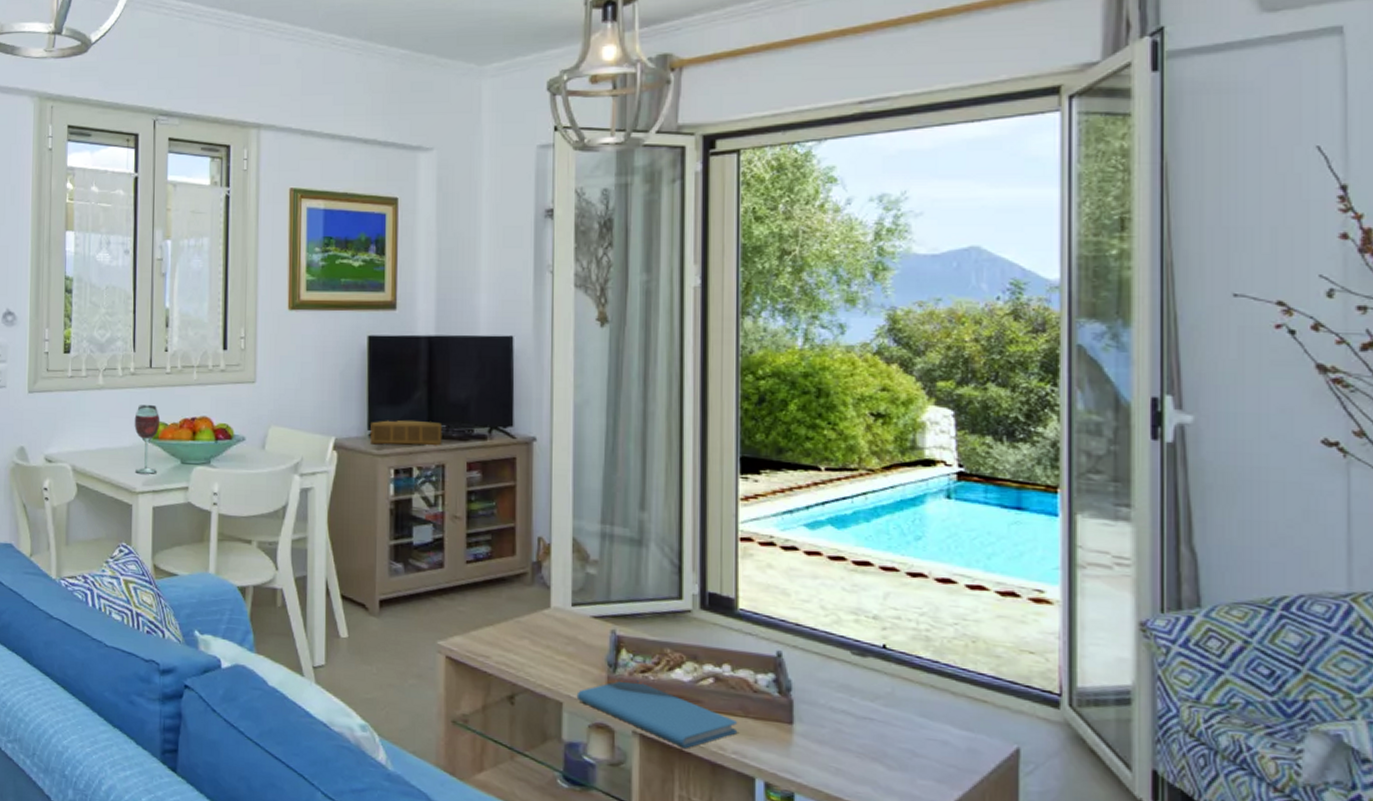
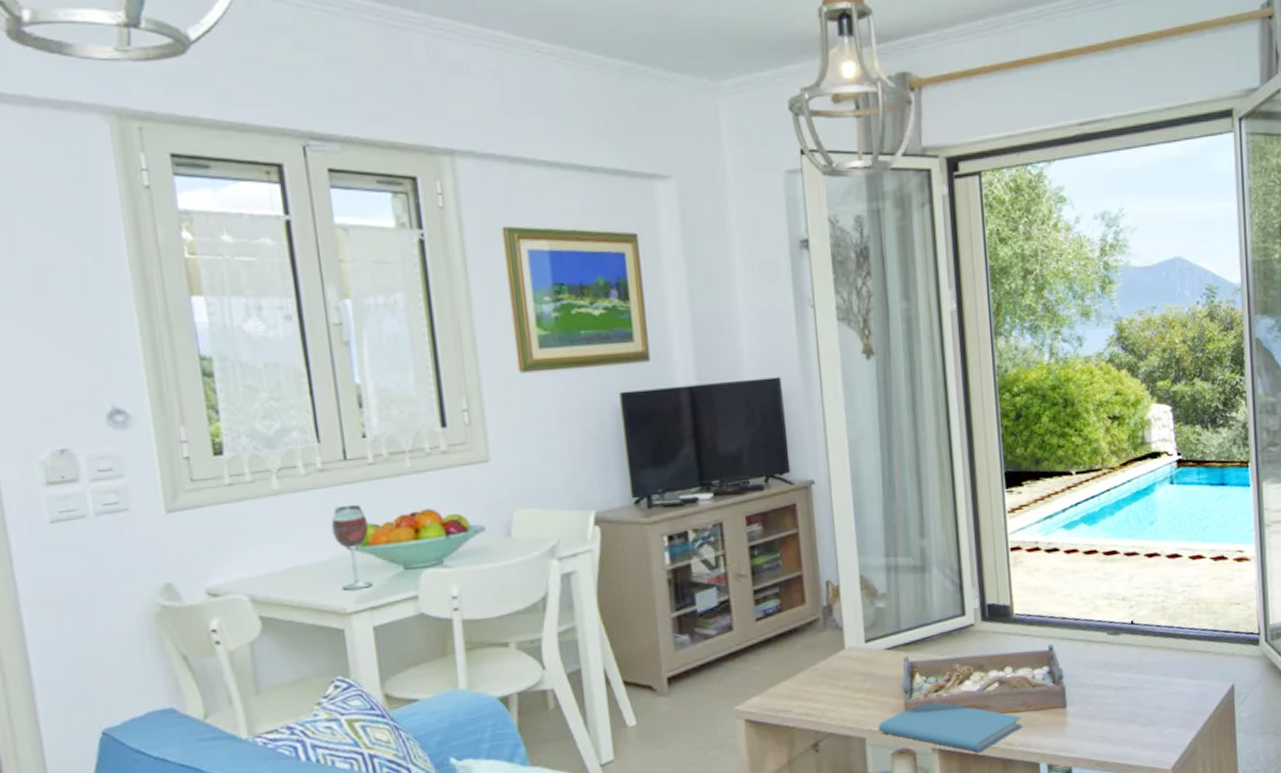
speaker: present [370,419,443,446] -> none [635,478,717,513]

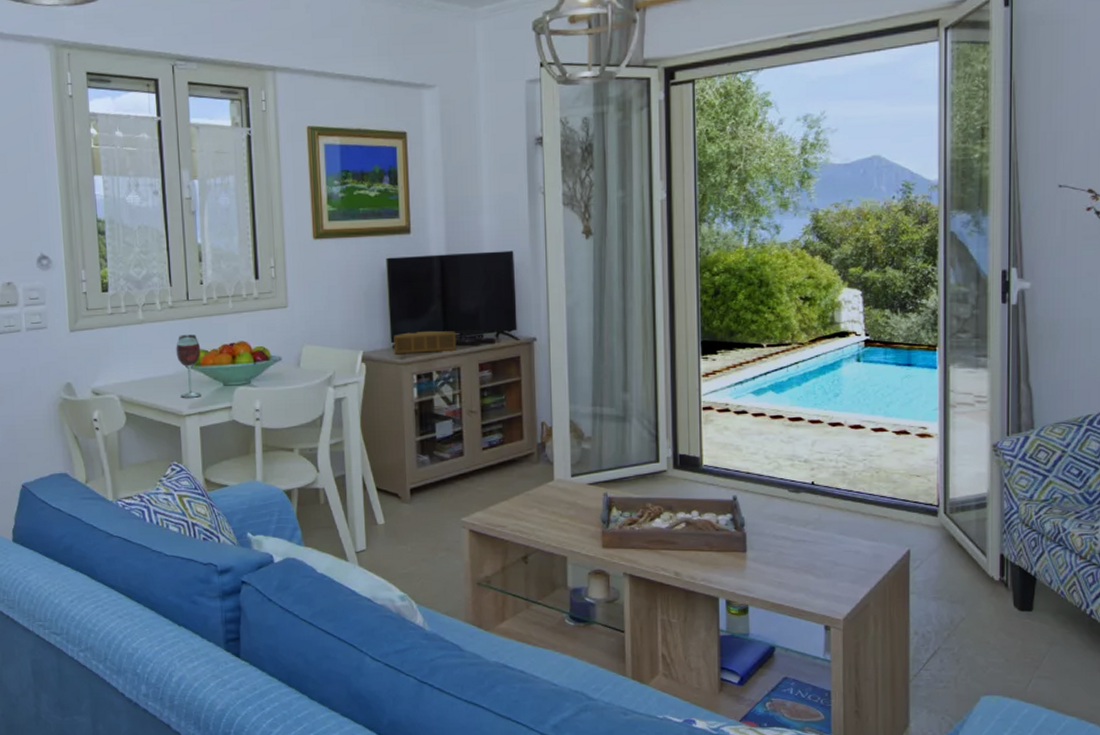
speaker: none [635,478,717,513] -> present [394,330,457,355]
book: present [877,700,1023,753] -> none [578,532,705,582]

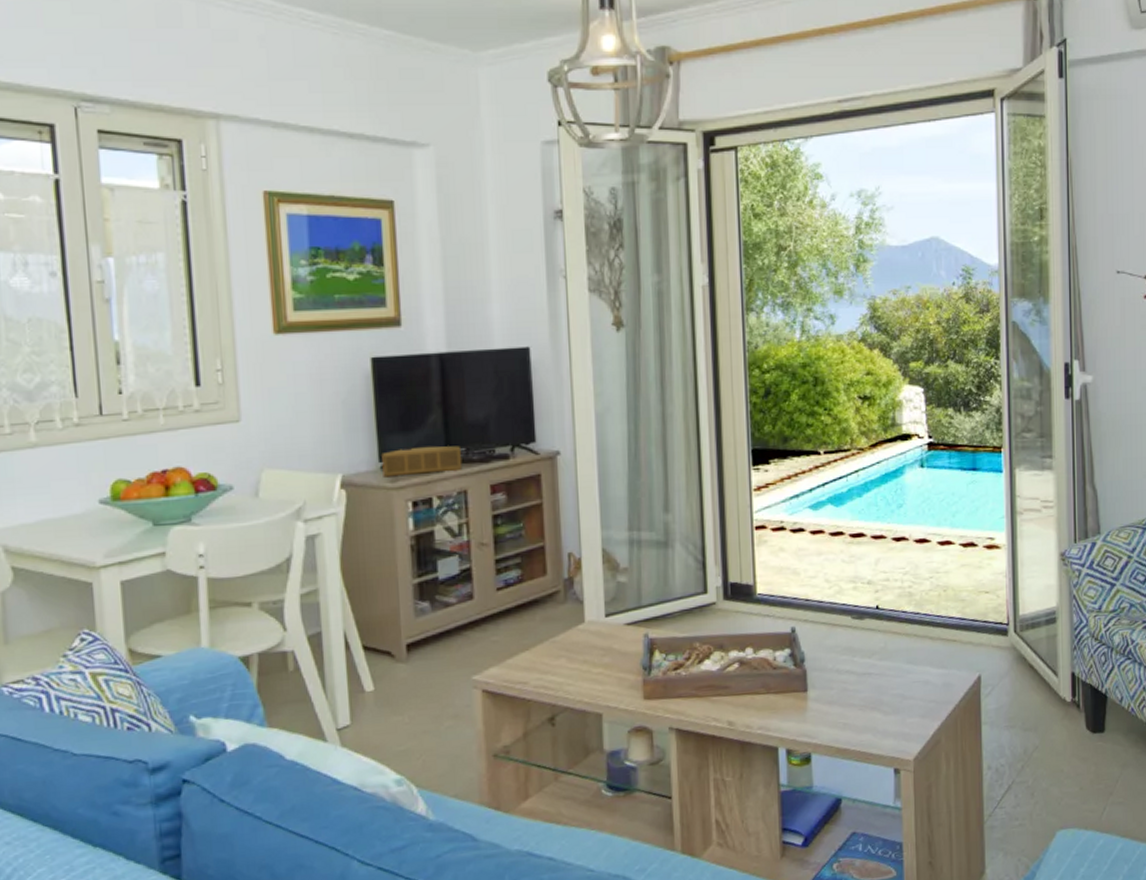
wineglass: present [176,335,201,398] -> none [84,460,122,544]

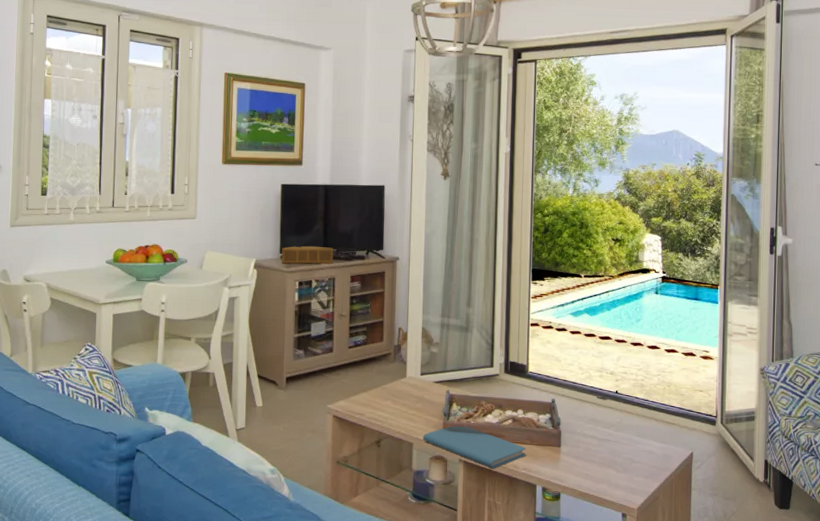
book: none [615,678,762,734] -> present [422,424,527,469]

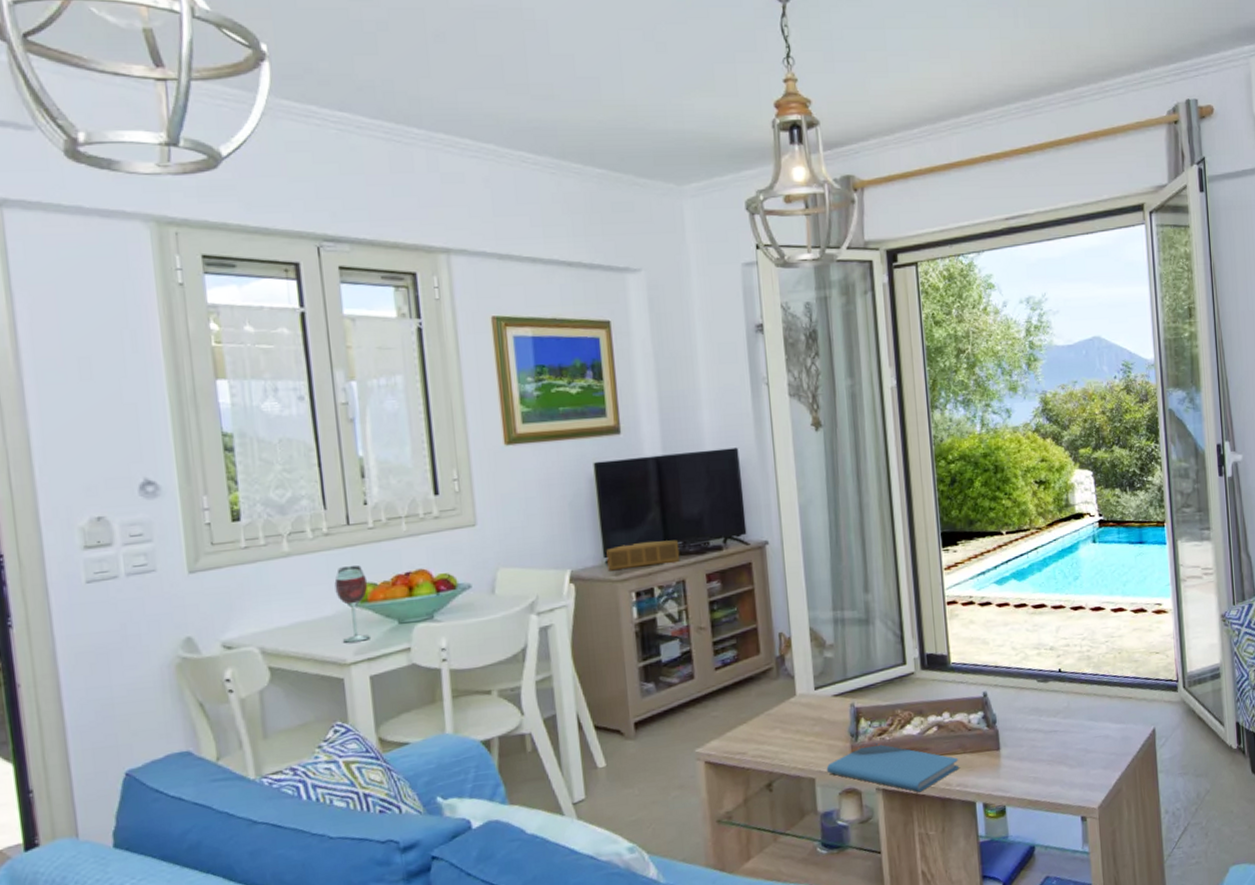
wineglass: none [99,236,120,289] -> present [334,565,370,643]

